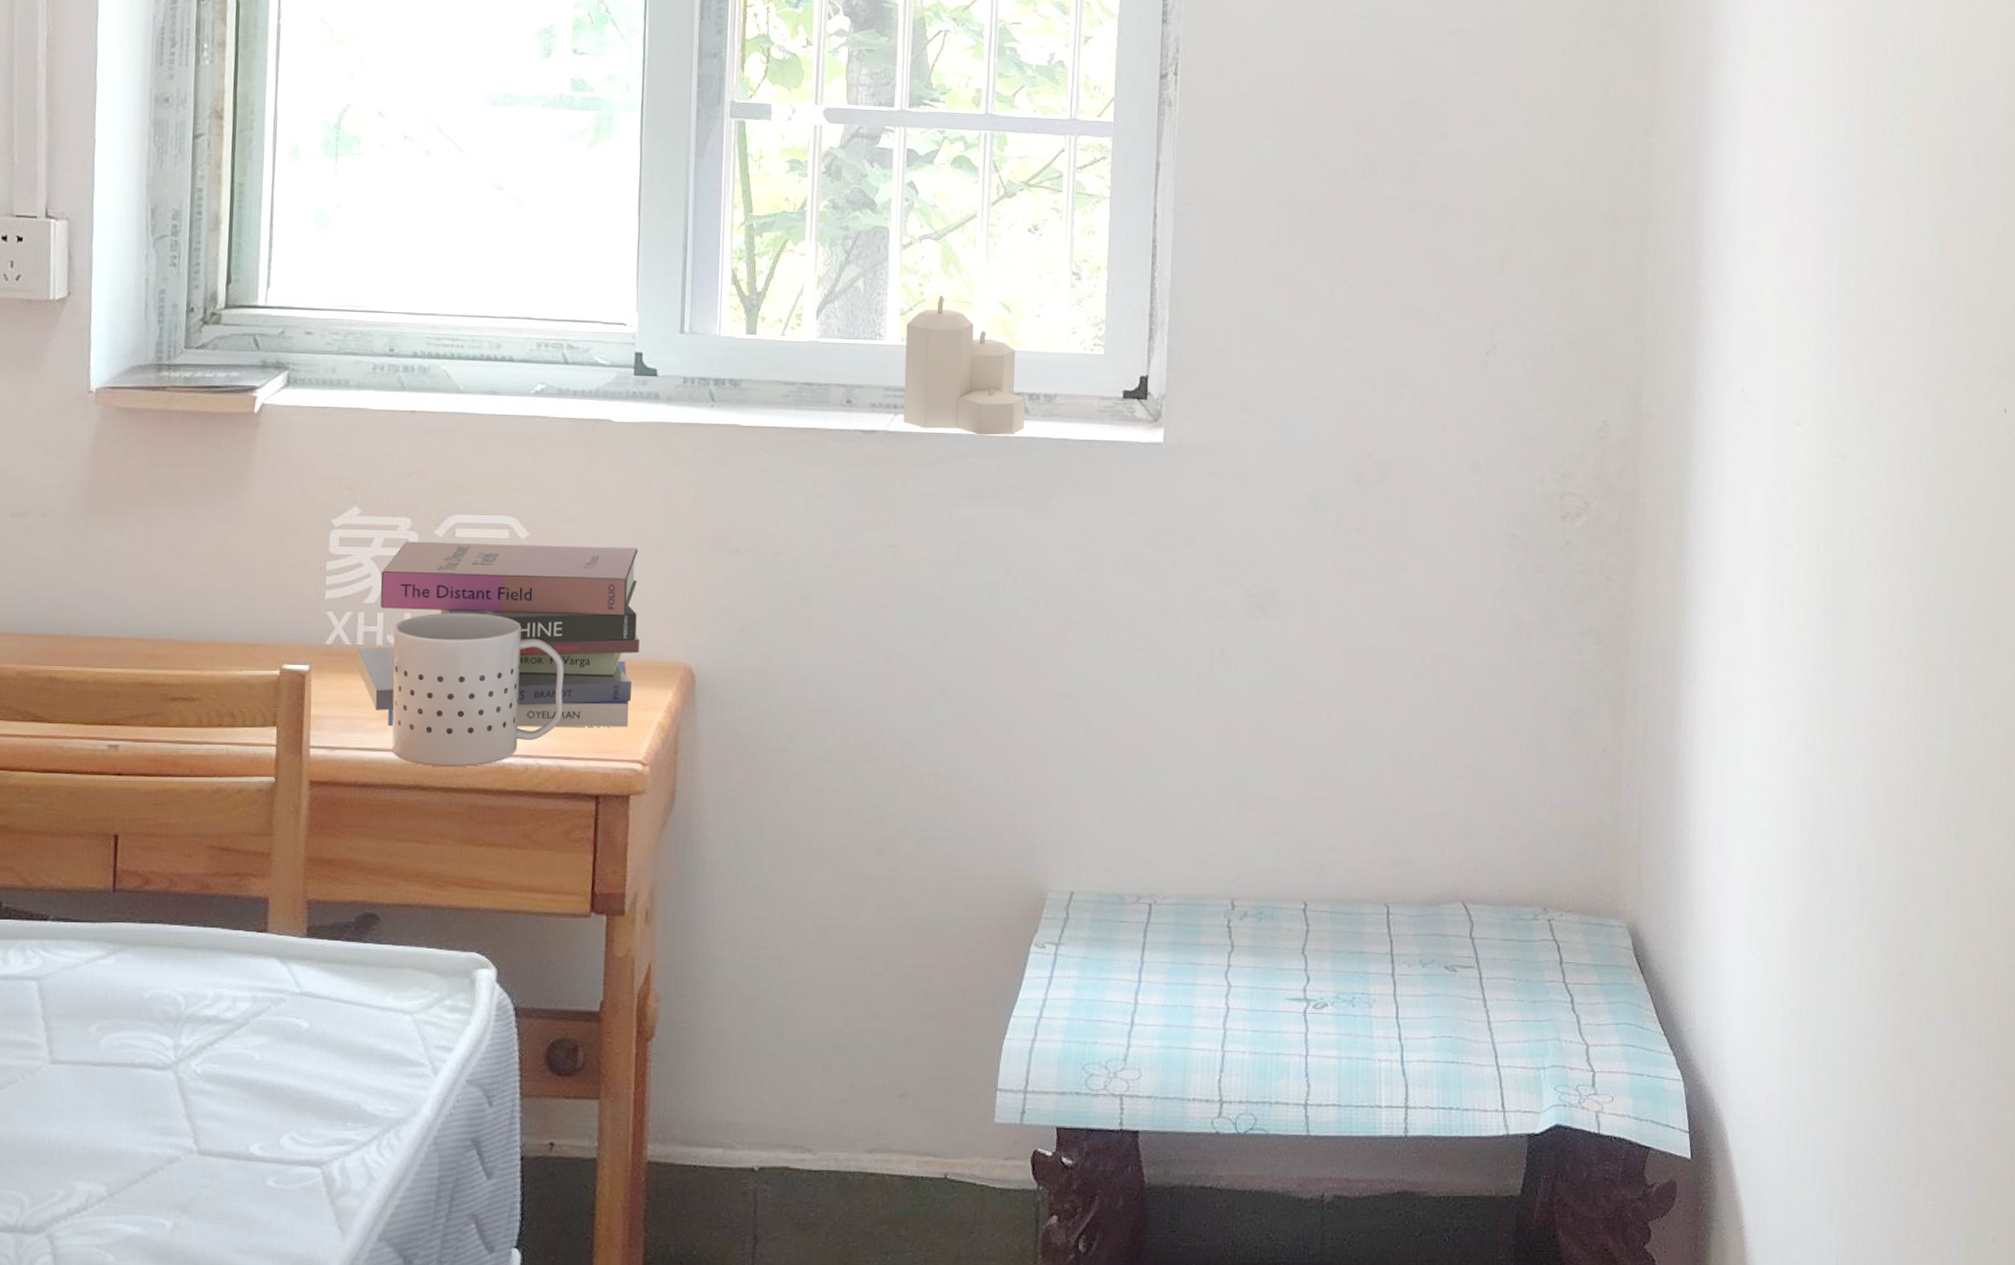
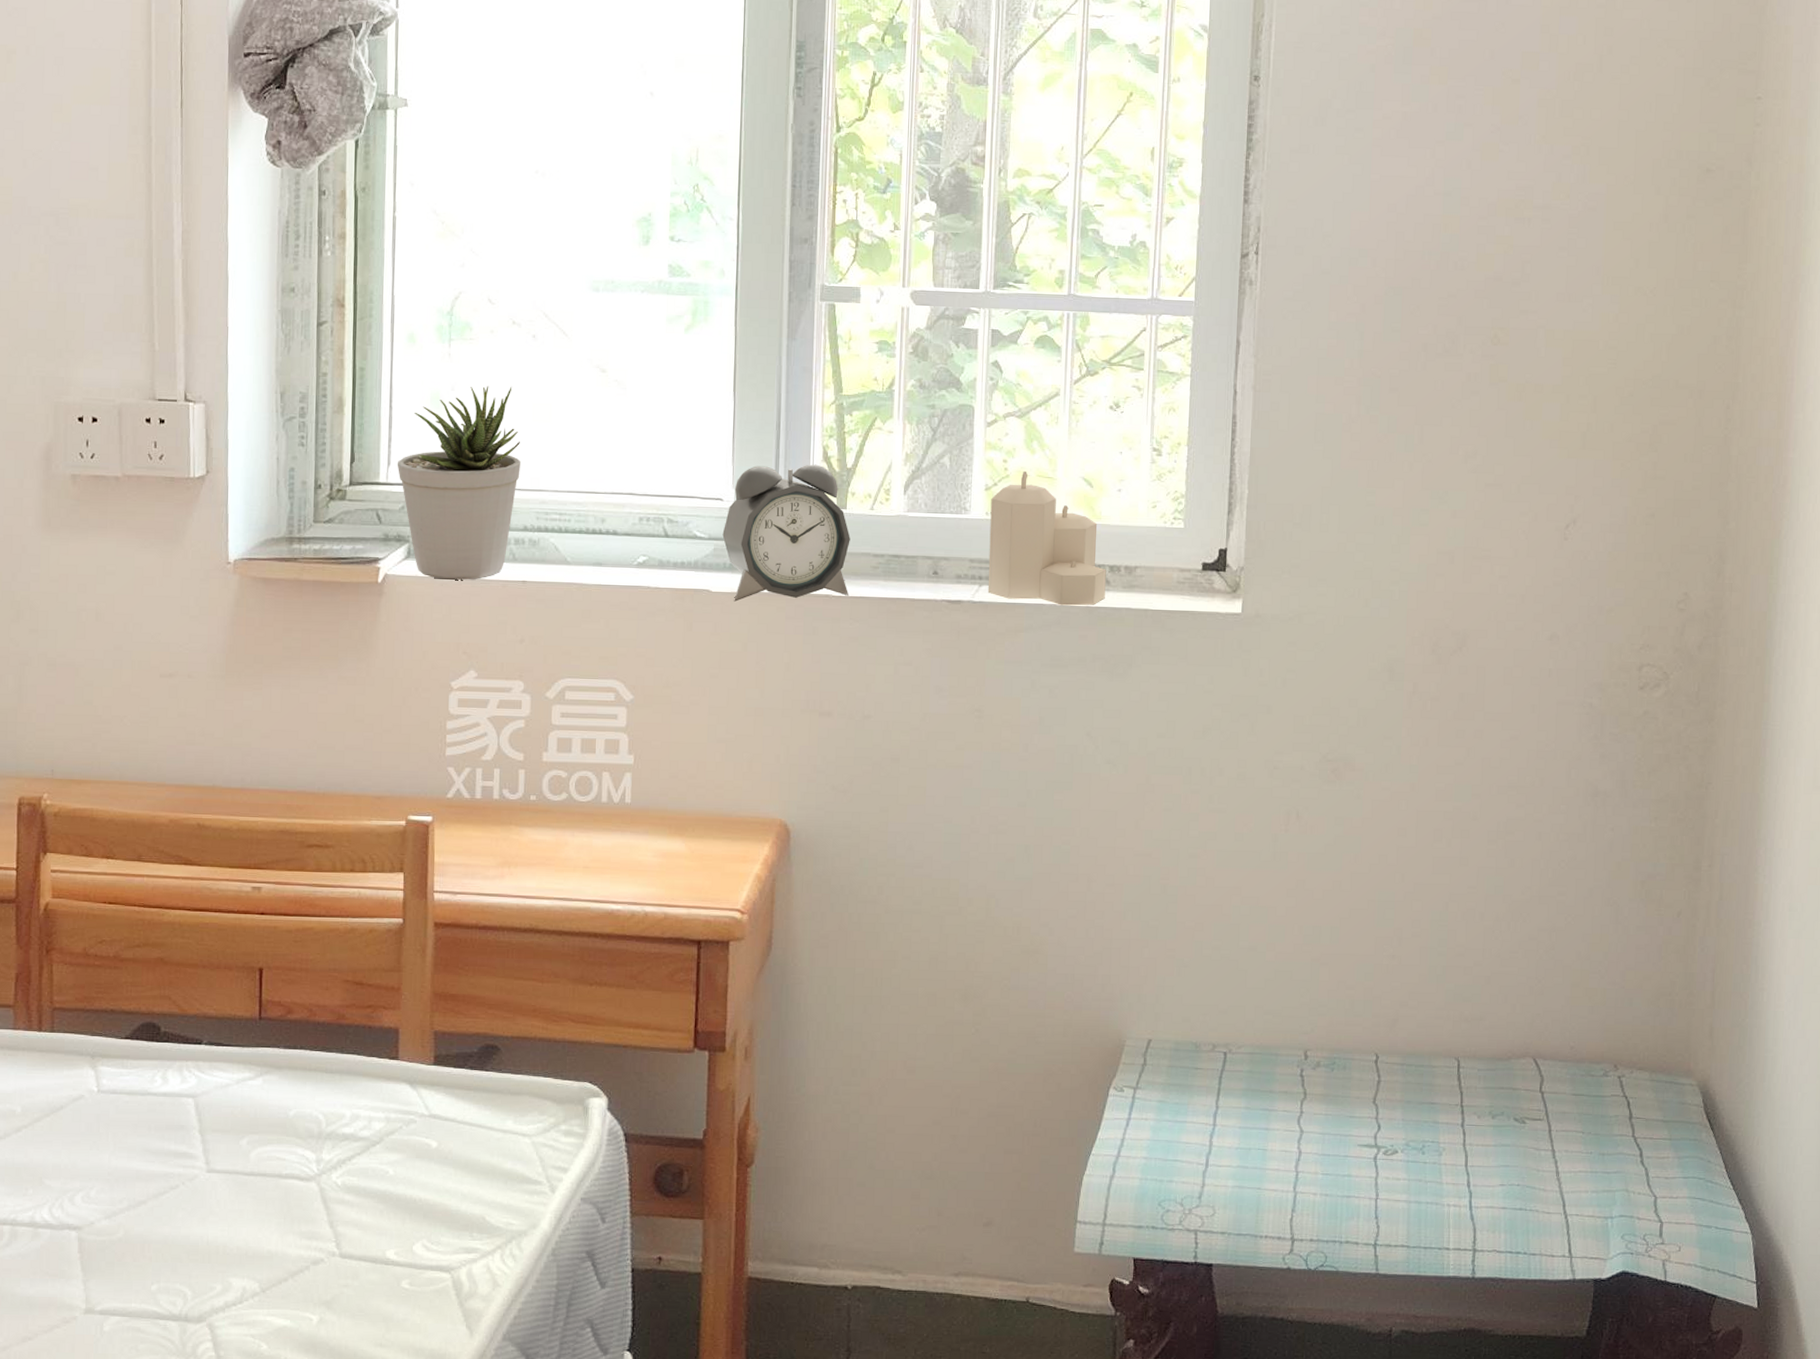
potted plant: none [277,203,411,410] -> present [397,385,521,580]
books: present [356,541,639,727] -> none [475,702,737,878]
mug: present [391,613,564,768] -> none [508,769,667,913]
alarm clock: none [625,287,760,432] -> present [722,464,850,602]

